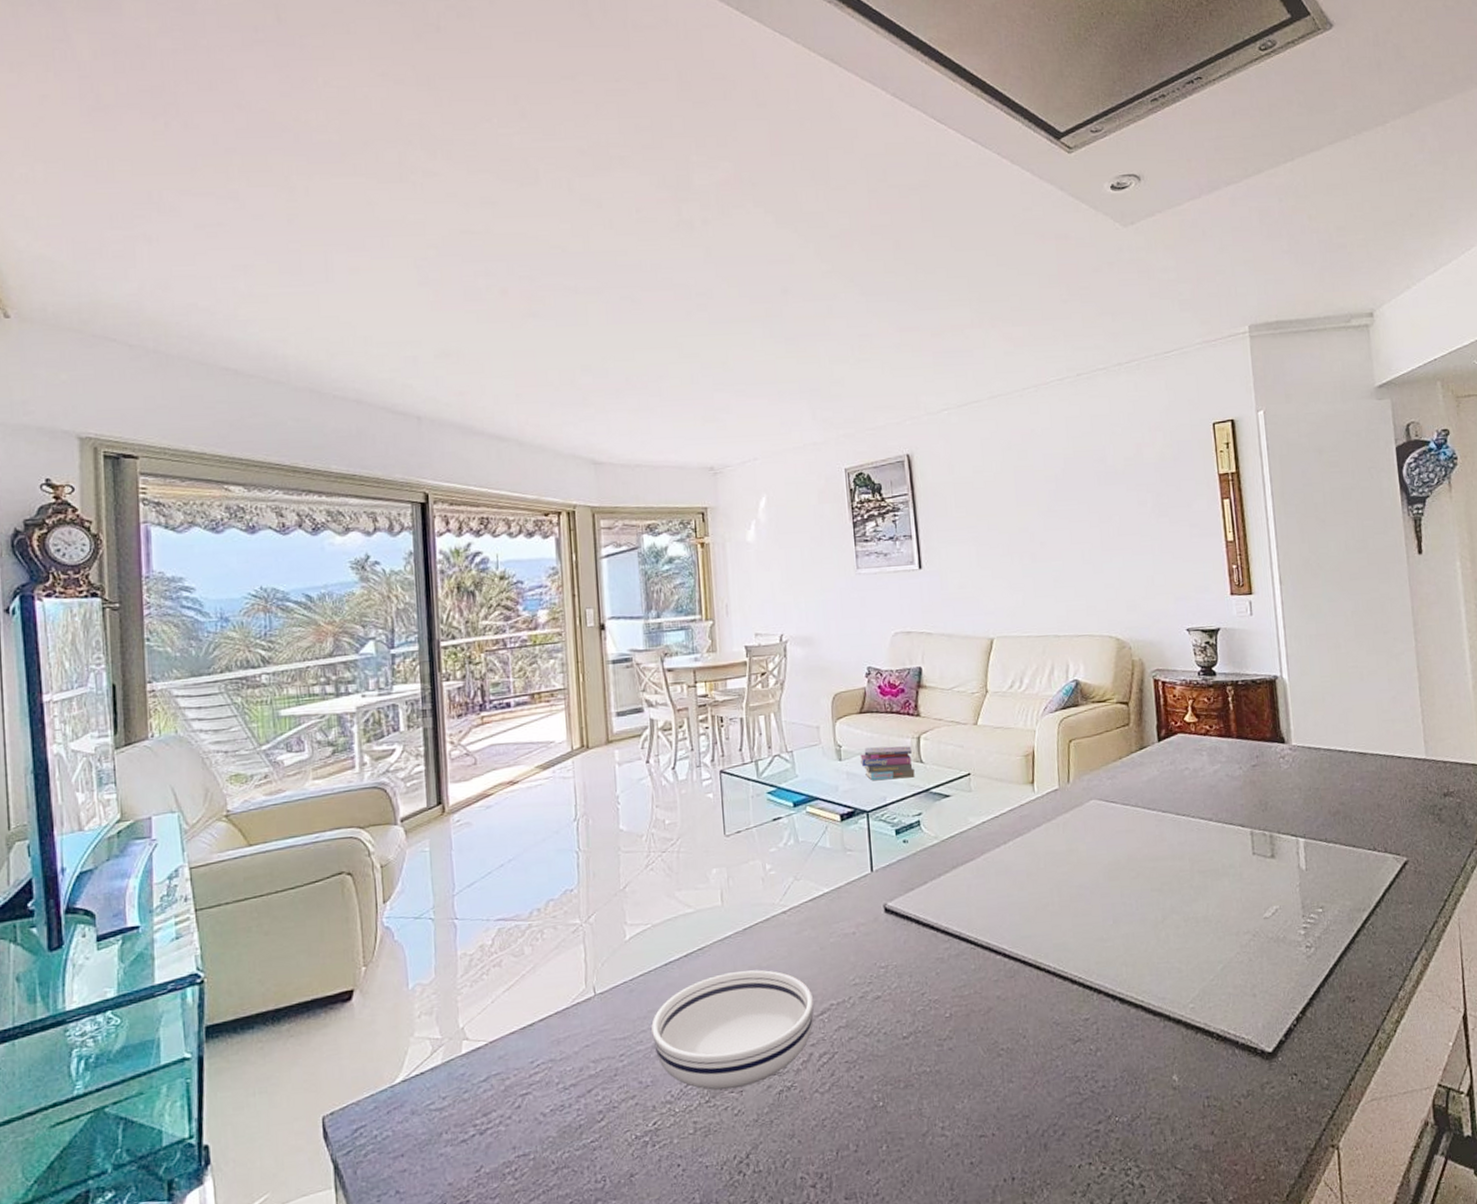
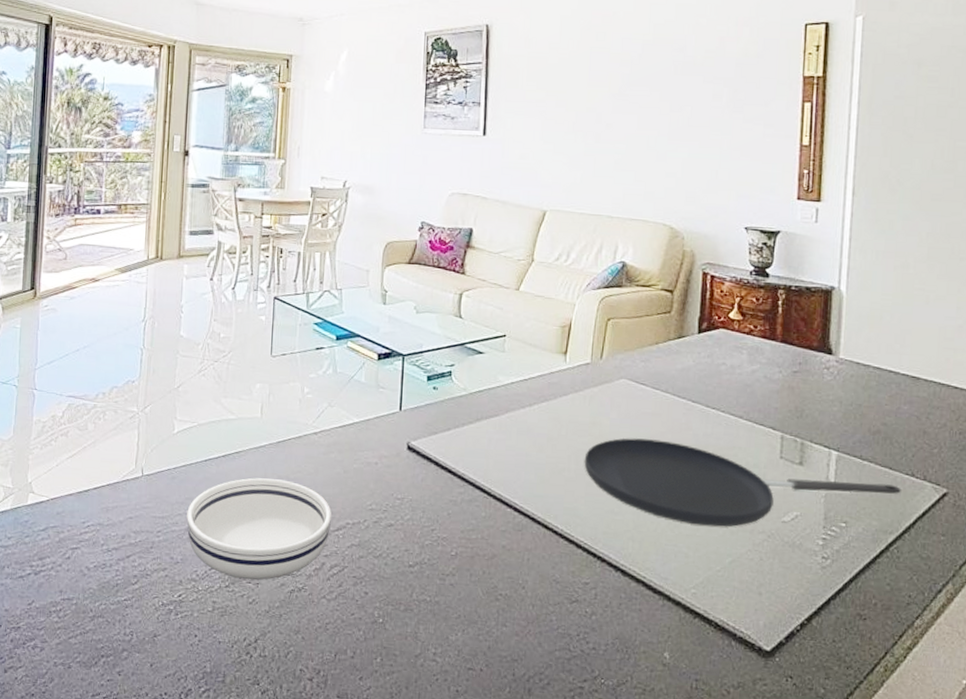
books: present [860,746,915,780] -> none [403,295,453,331]
frying pan: none [1066,856,1367,937] -> present [584,437,901,527]

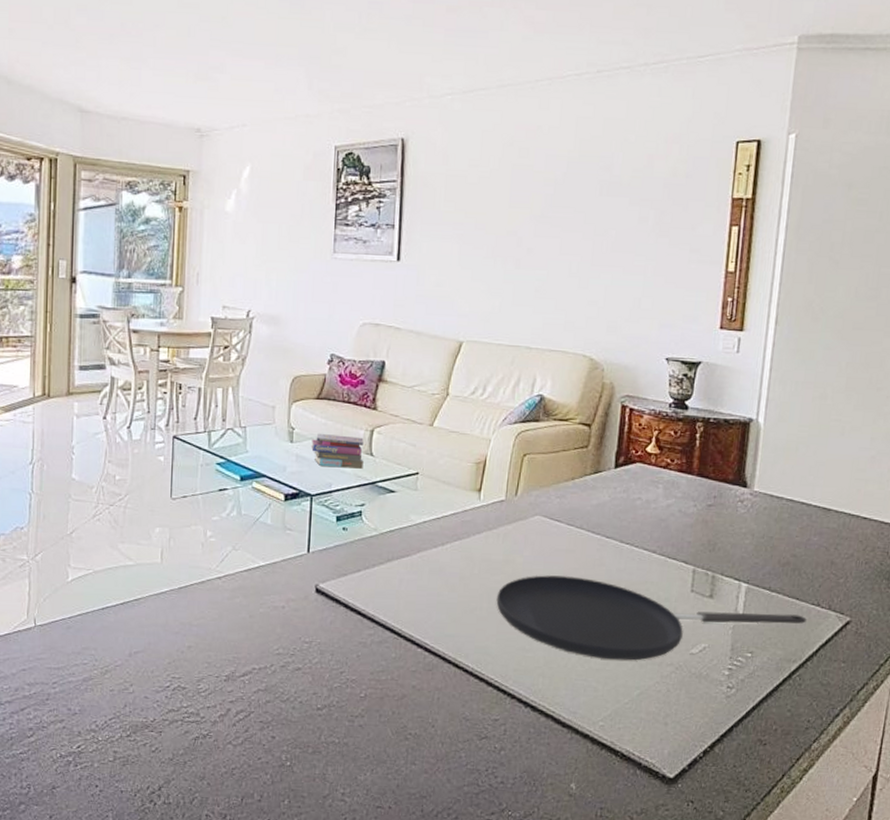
bowl: present [187,477,331,580] -> none [84,624,237,729]
books: none [403,295,453,331] -> present [311,433,364,469]

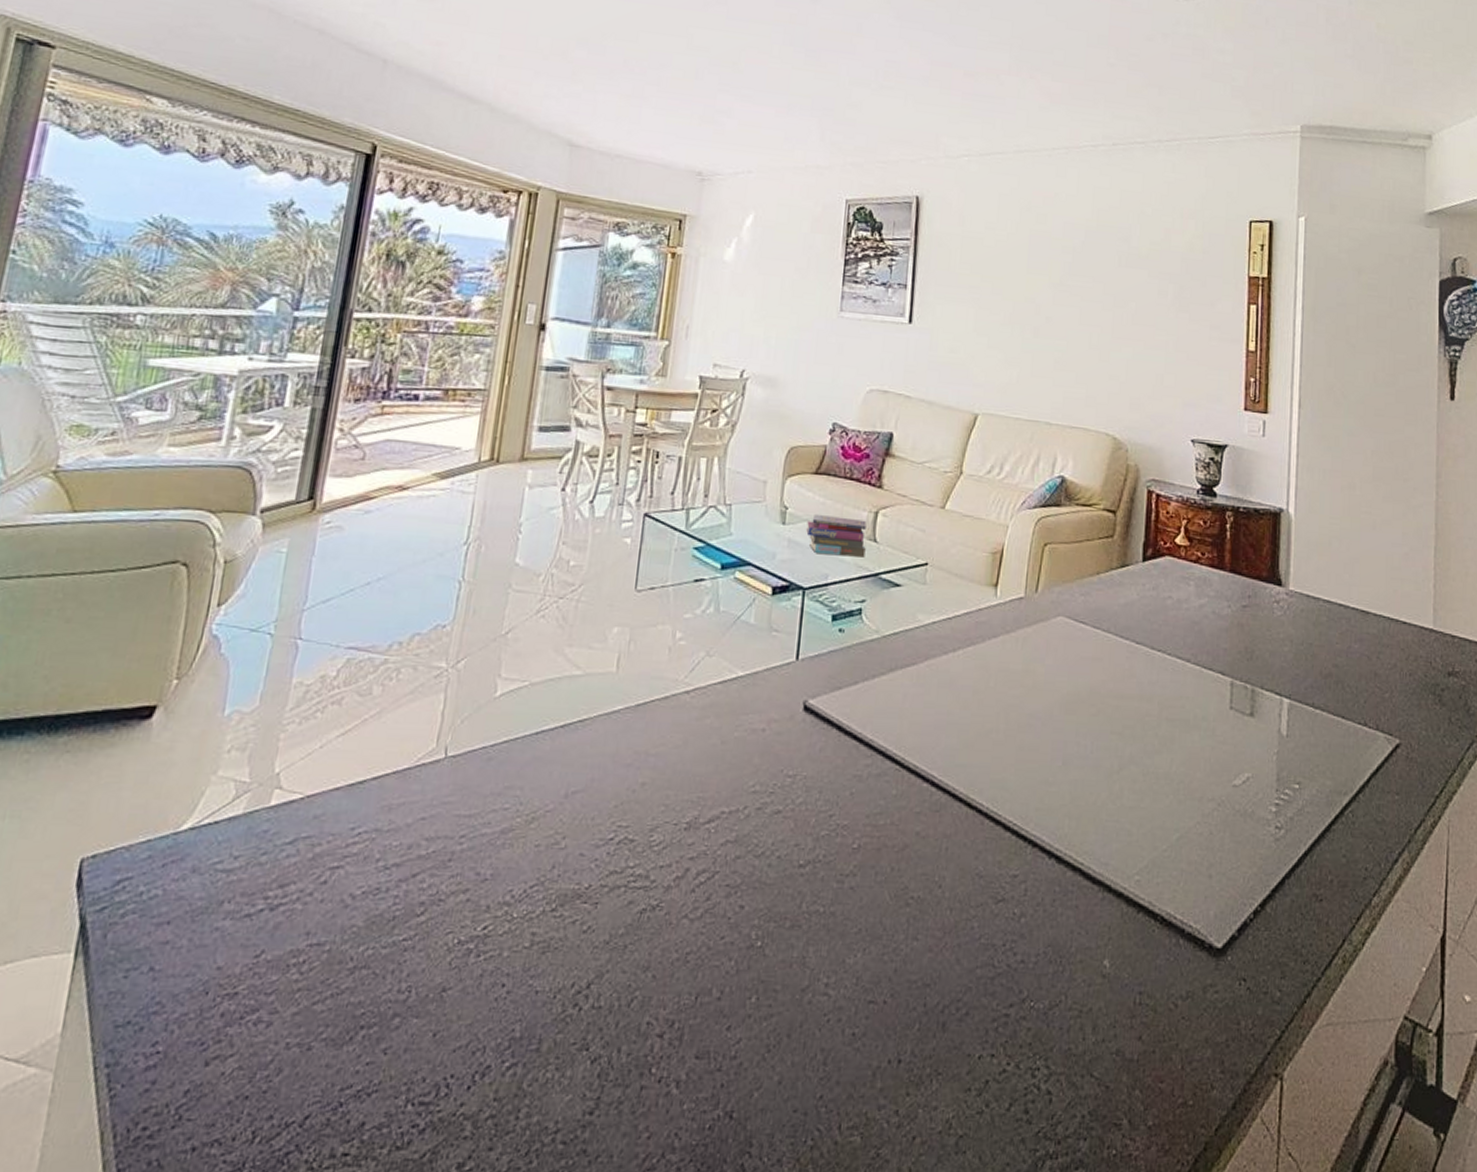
frying pan: present [496,575,807,661] -> none [1015,688,1354,795]

